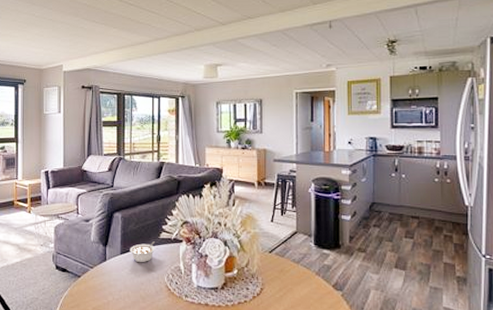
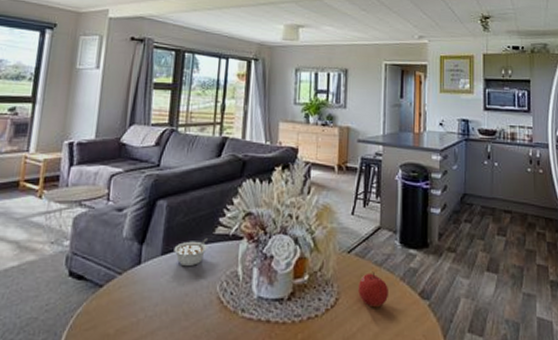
fruit: none [280,267,305,296] -> present [358,271,388,308]

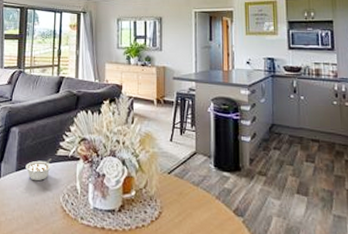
fruit: present [358,271,388,308] -> none [179,190,205,222]

